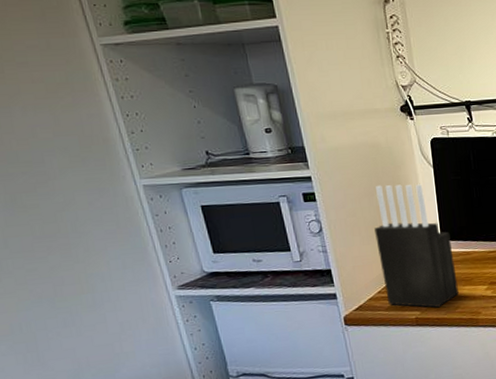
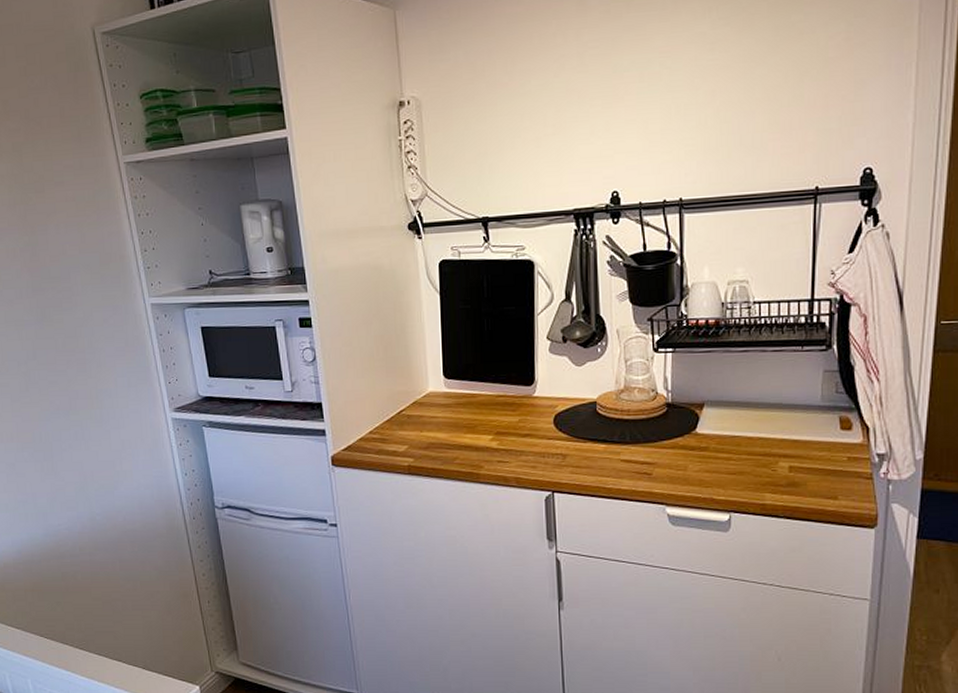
knife block: present [374,184,459,308] -> none [370,312,459,456]

